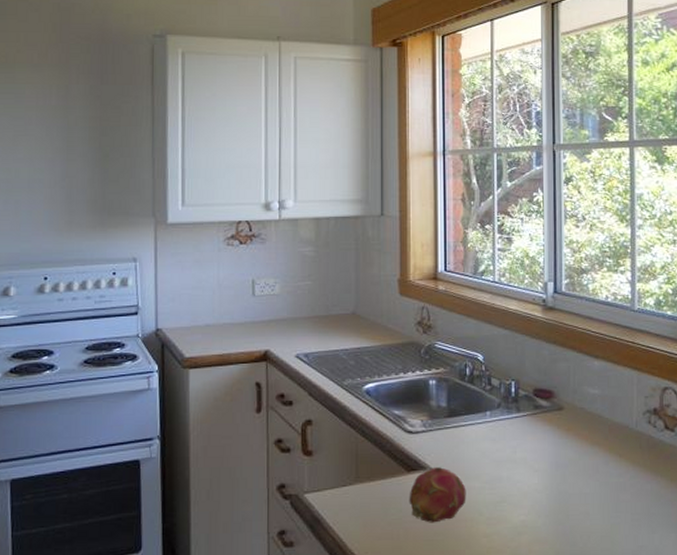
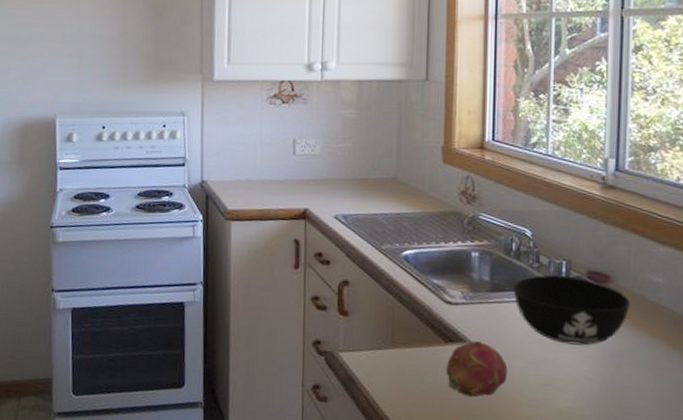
bowl: none [468,395,571,460] -> present [513,274,630,346]

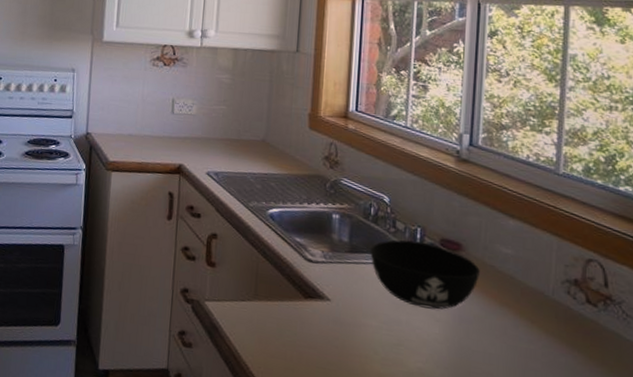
fruit: present [445,341,508,397] -> none [304,298,363,353]

